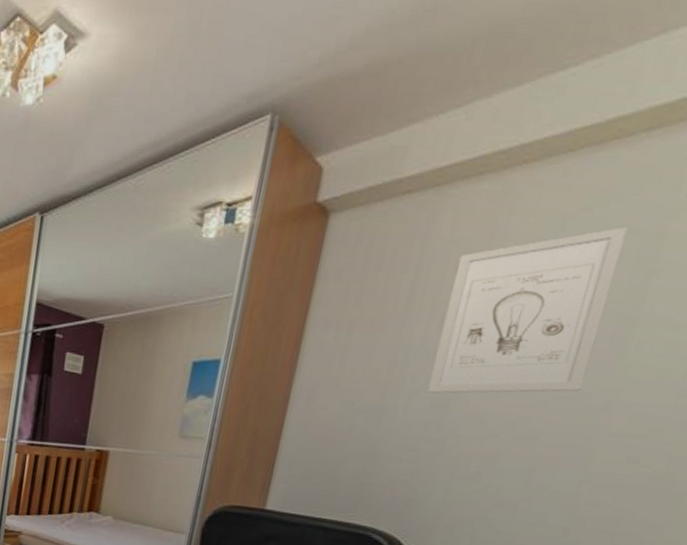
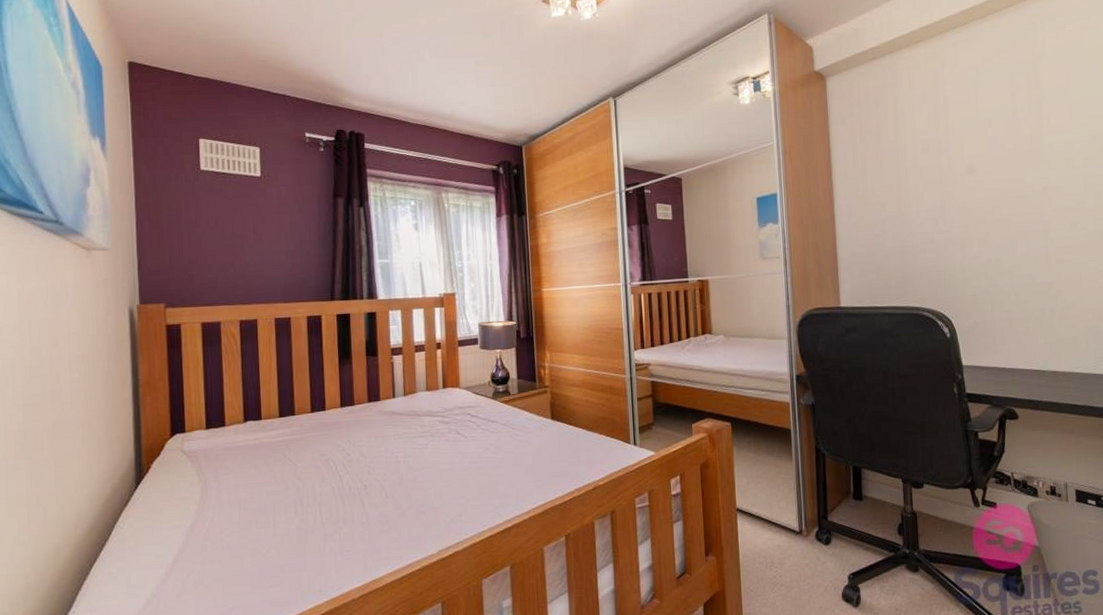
wall art: present [427,227,628,394] -> none [920,69,1025,197]

